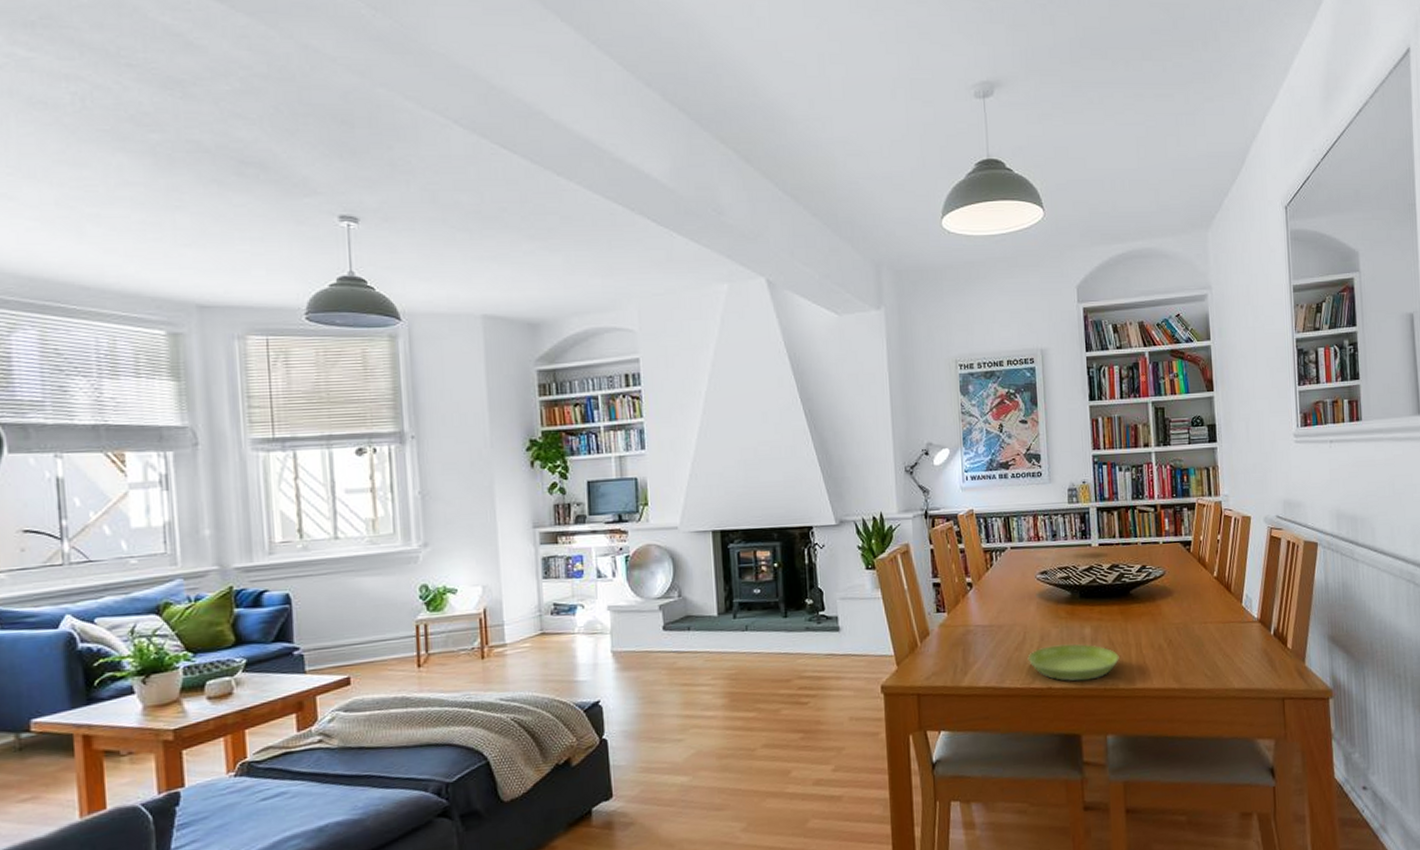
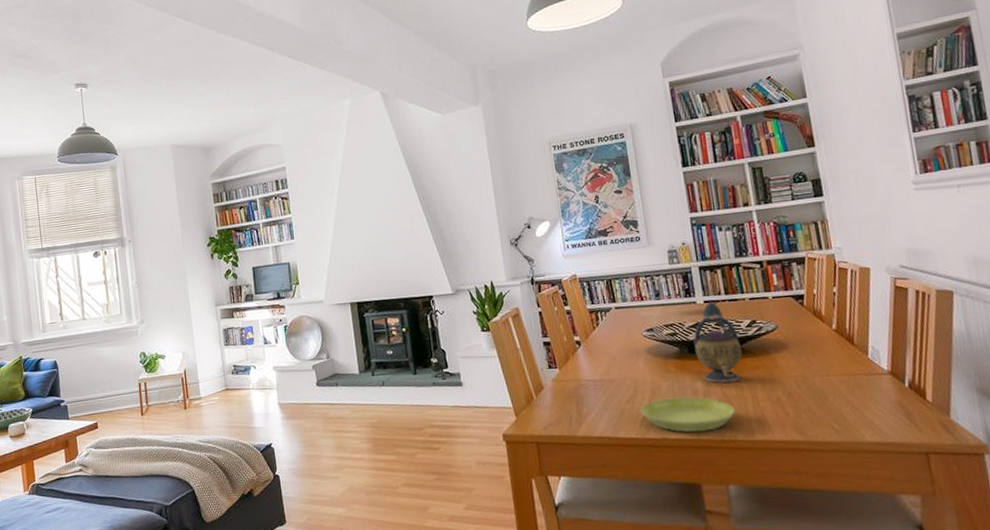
teapot: none [1085,544,1130,630] -> present [693,300,742,383]

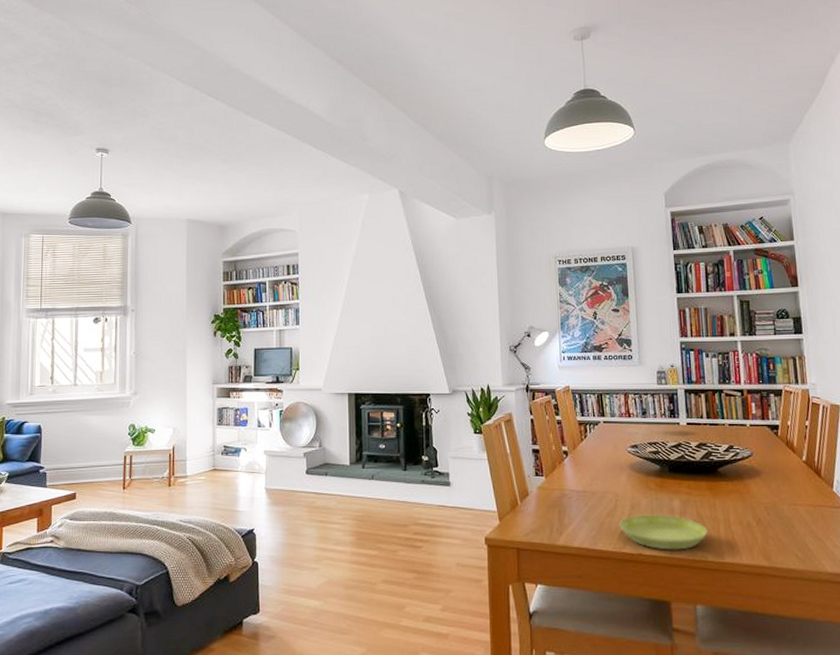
teapot: present [693,300,742,383] -> none [674,423,718,504]

